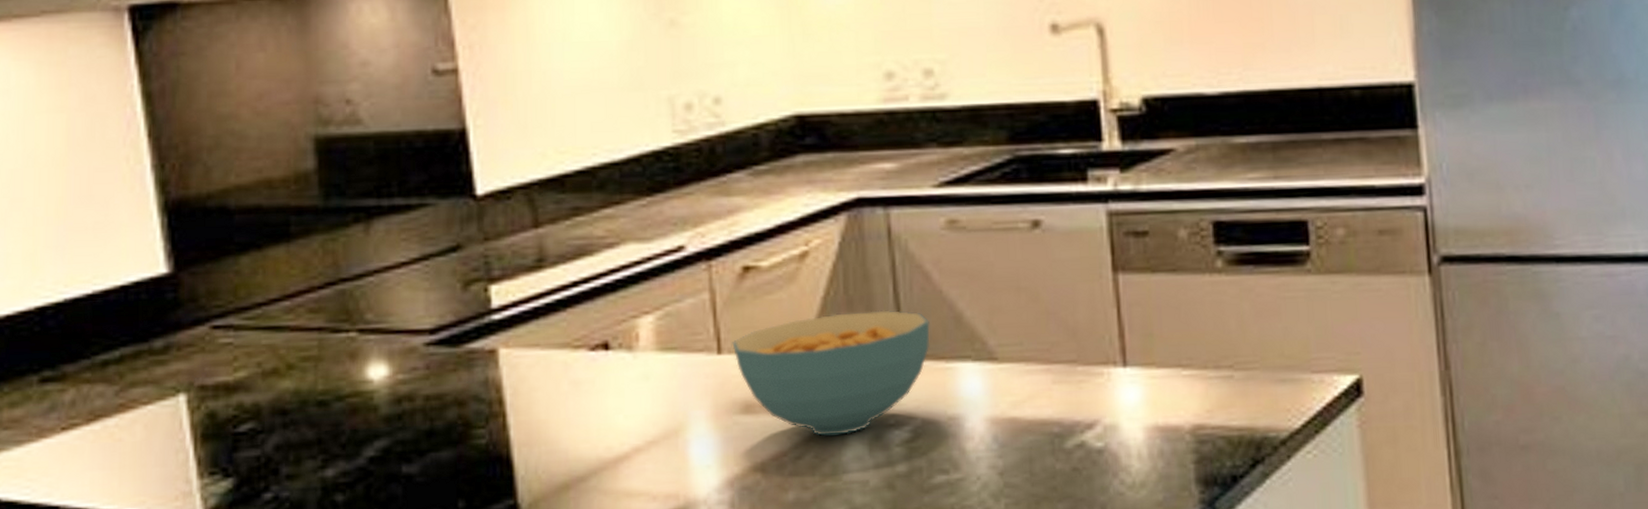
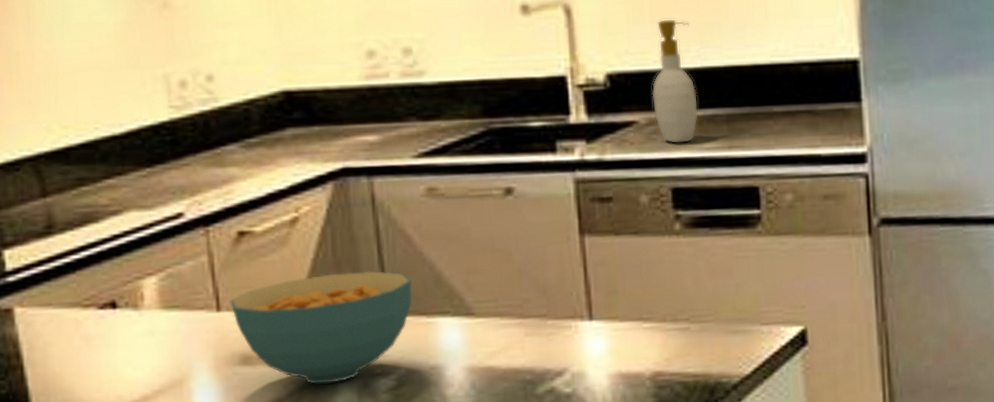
soap bottle: none [1190,38,1242,174] -> present [651,18,699,144]

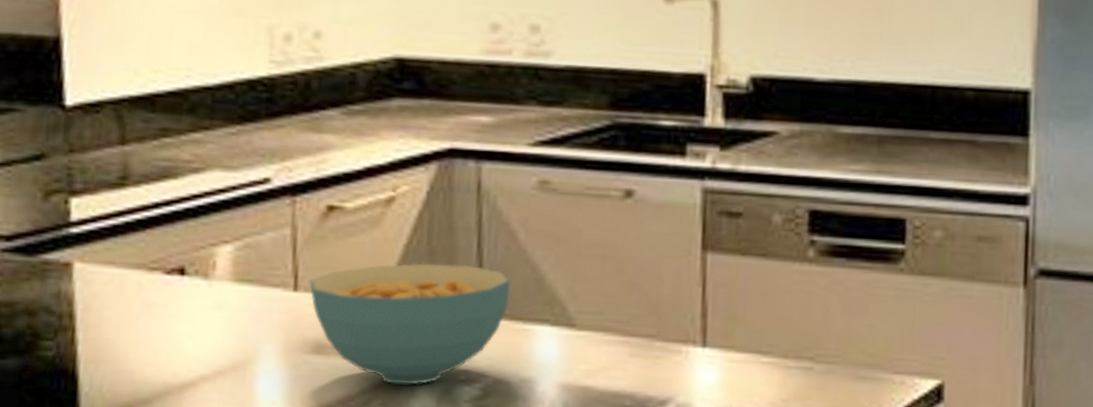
soap bottle: present [651,18,699,144] -> none [797,23,848,163]

